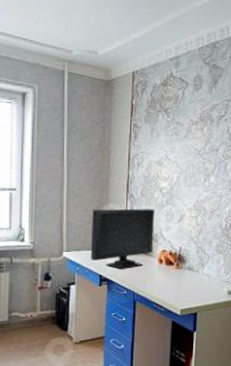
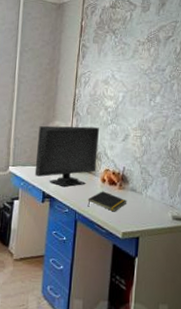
notepad: none [145,271,185,291] -> present [87,191,127,212]

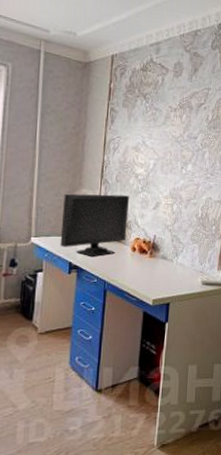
notepad: present [87,191,127,212] -> none [117,260,158,280]

